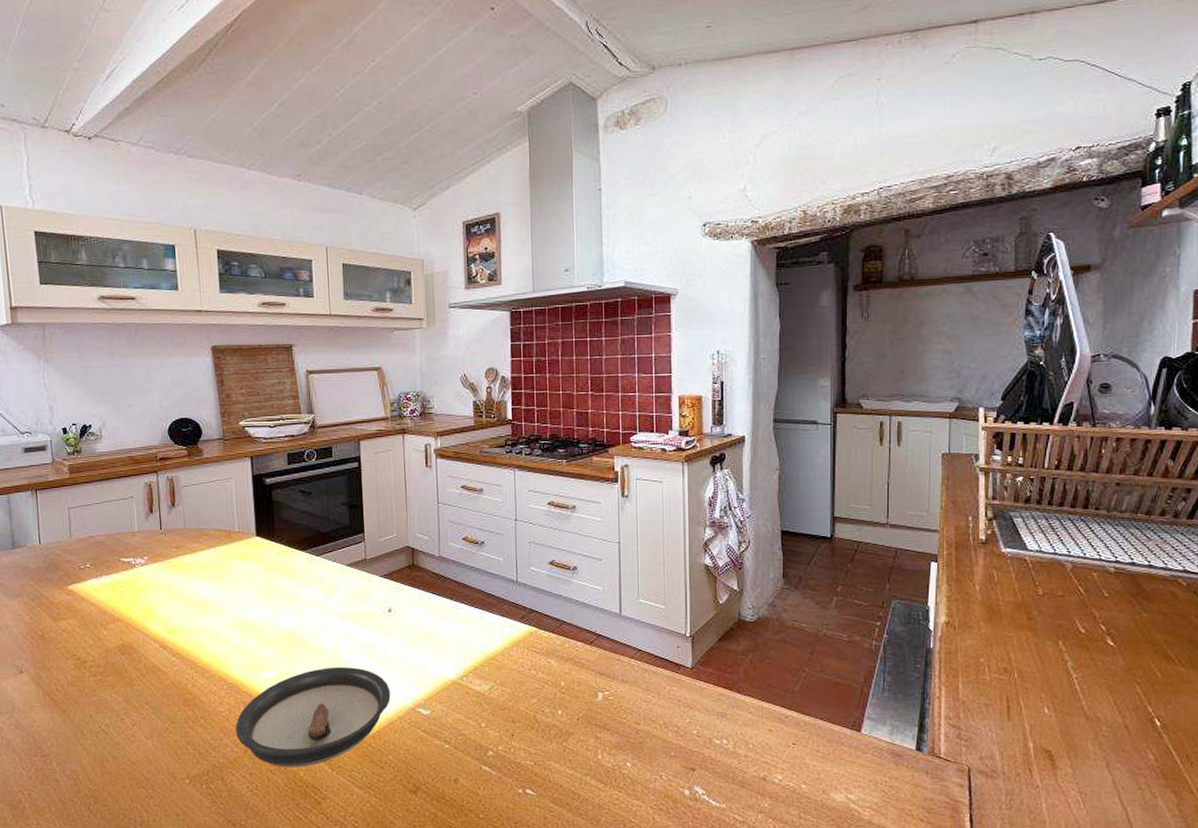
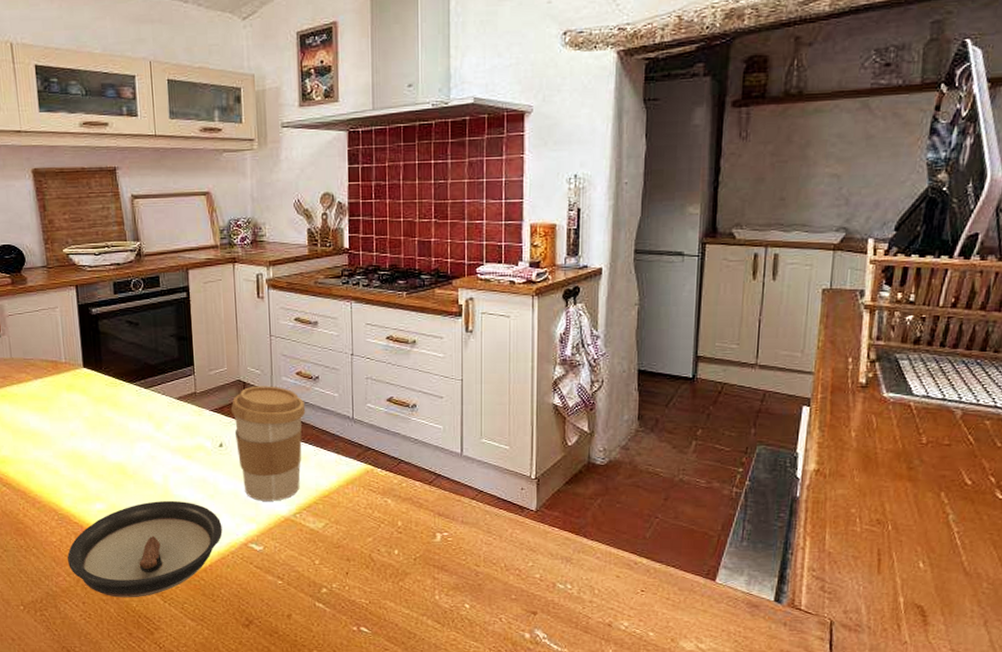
coffee cup: none [399,551,472,665] -> present [230,386,306,501]

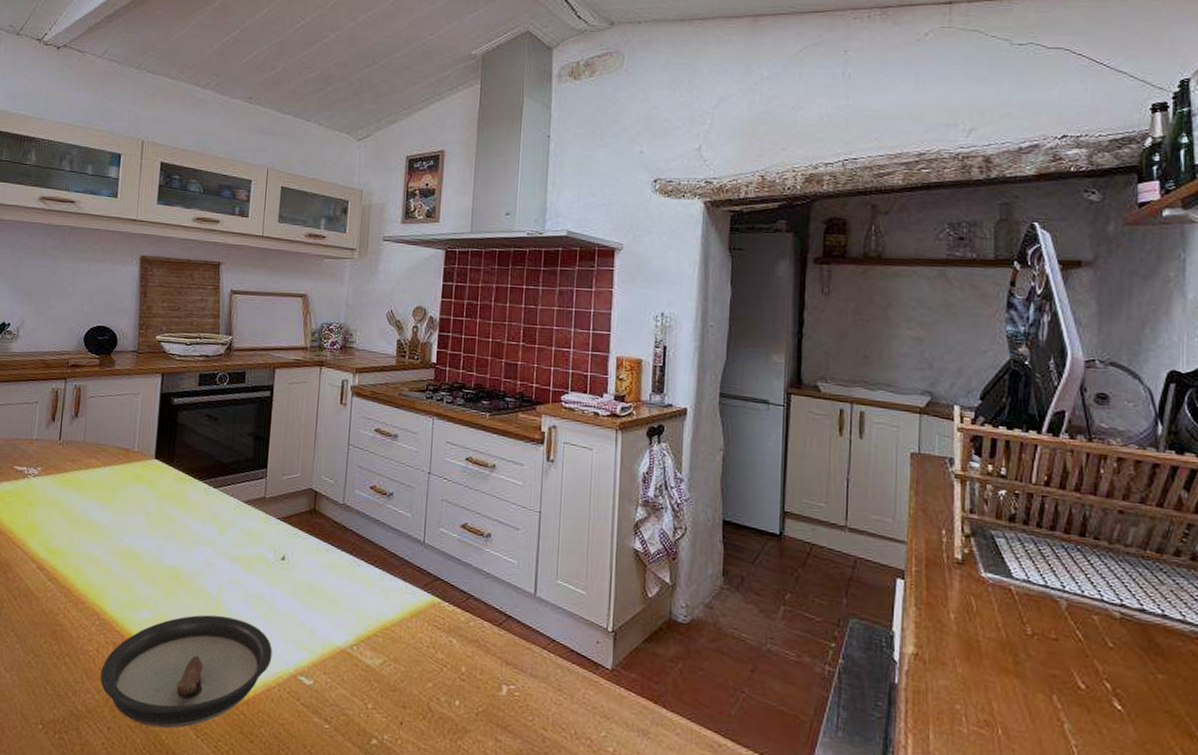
coffee cup: present [230,386,306,501] -> none [298,496,376,629]

